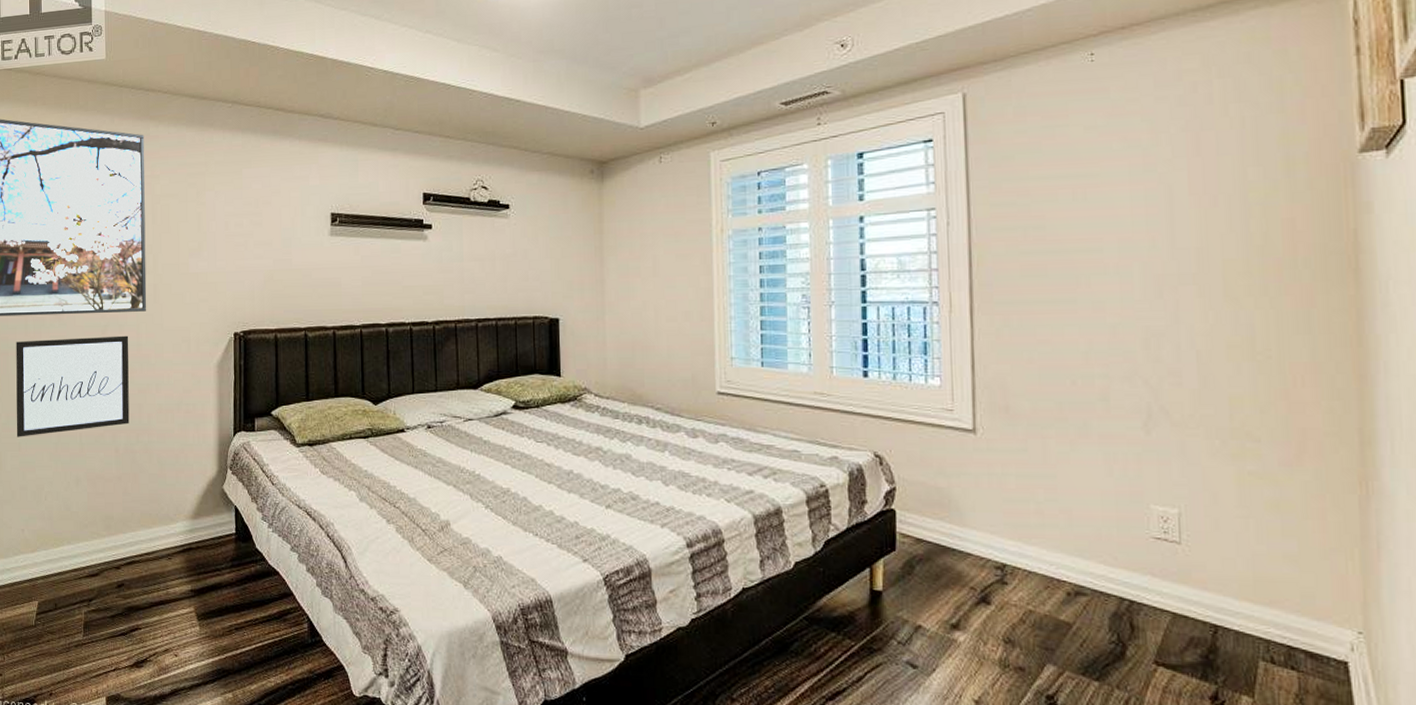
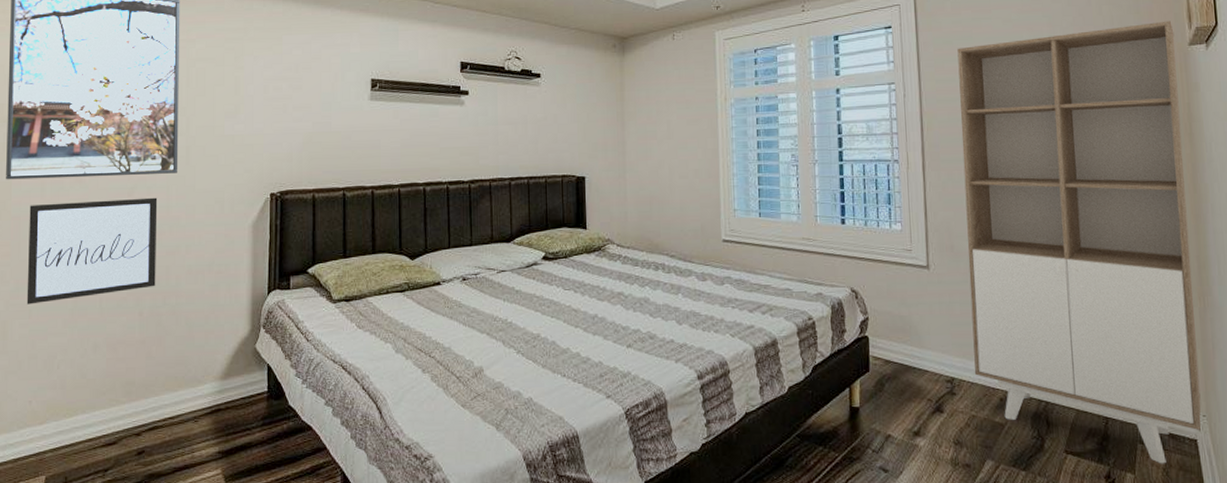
wardrobe: none [1020,120,1357,689] -> present [957,20,1201,464]

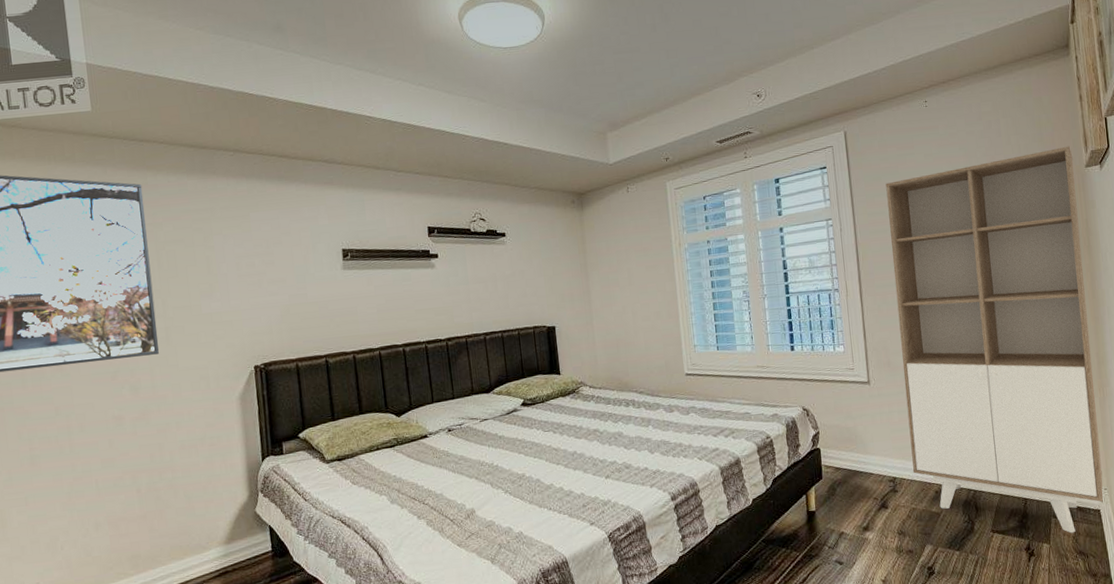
wall art: present [26,197,158,305] -> none [12,379,150,492]

